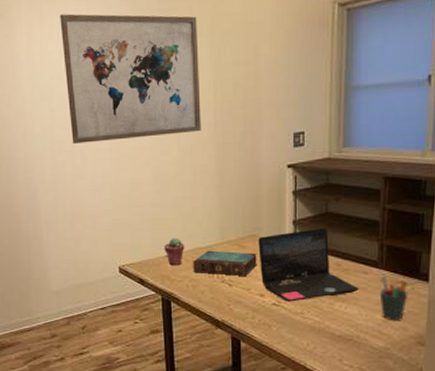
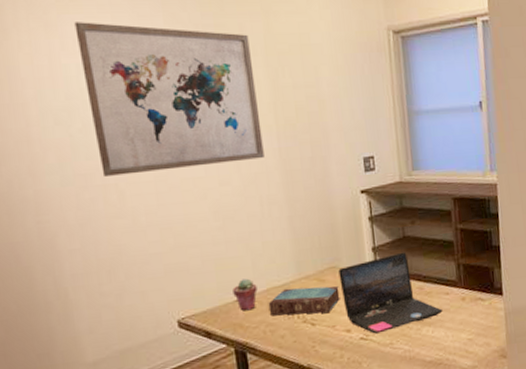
pen holder: present [379,275,409,320] -> none [461,294,487,338]

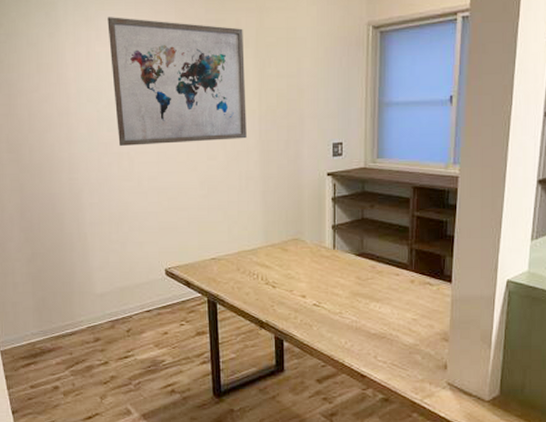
potted succulent: present [232,278,258,311] -> none [210,241,230,268]
book: present [268,286,340,316] -> none [238,253,299,279]
laptop: present [338,252,443,334] -> none [300,232,391,302]

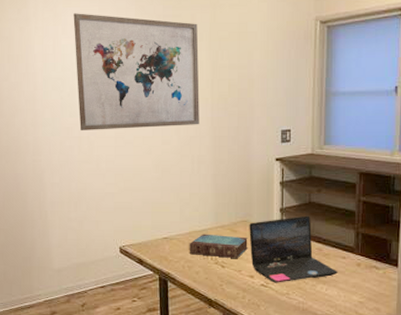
book: none [238,253,299,279] -> present [189,233,248,259]
laptop: none [300,232,391,302] -> present [249,215,338,283]

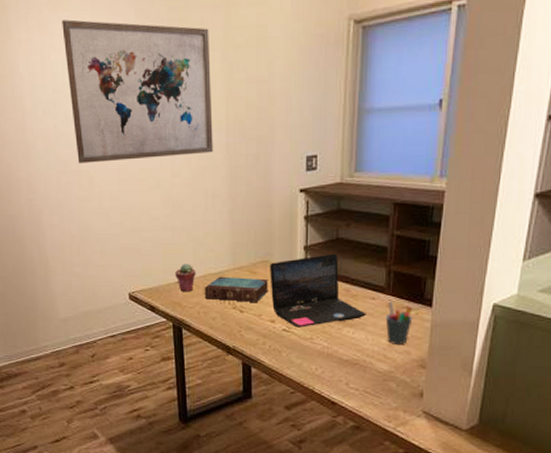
potted succulent: none [163,221,182,247] -> present [175,263,196,292]
pen holder: none [355,260,381,301] -> present [385,301,413,344]

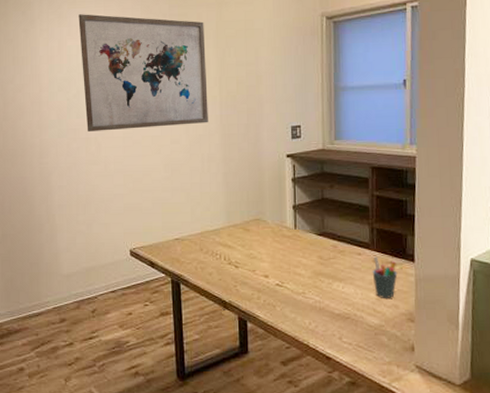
potted succulent: present [175,263,196,292] -> none [174,221,193,249]
book: present [204,276,268,303] -> none [201,233,261,259]
laptop: present [270,253,366,328] -> none [262,212,354,282]

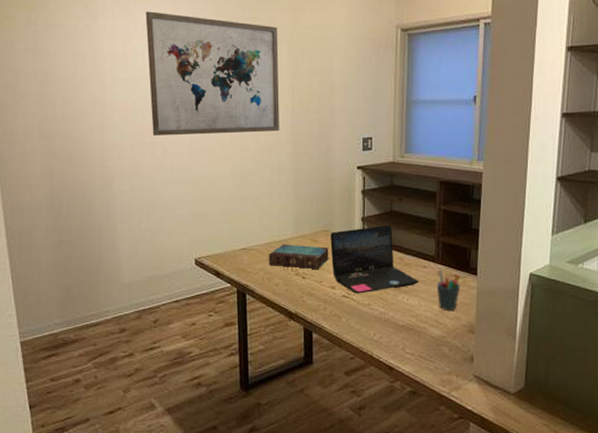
book: none [201,233,261,259] -> present [268,244,329,270]
laptop: none [262,212,354,282] -> present [330,224,419,294]

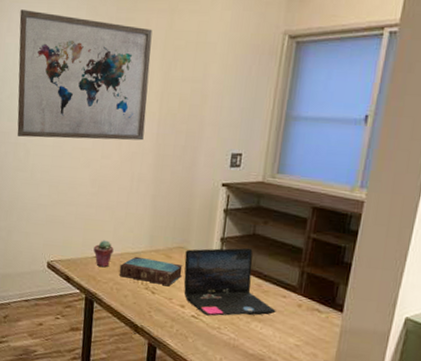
potted succulent: none [241,231,261,259] -> present [93,240,114,268]
pen holder: present [436,269,461,310] -> none [294,301,323,346]

